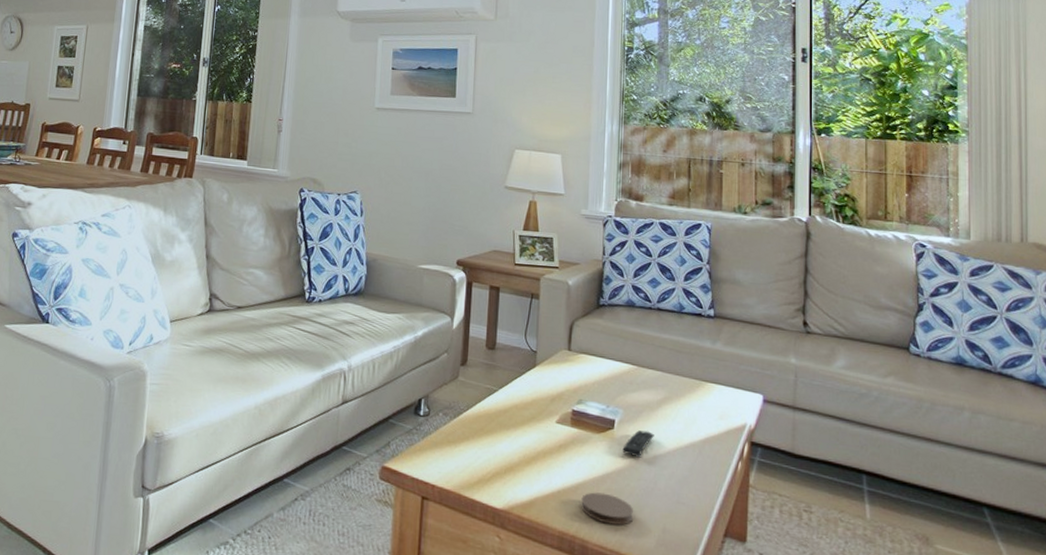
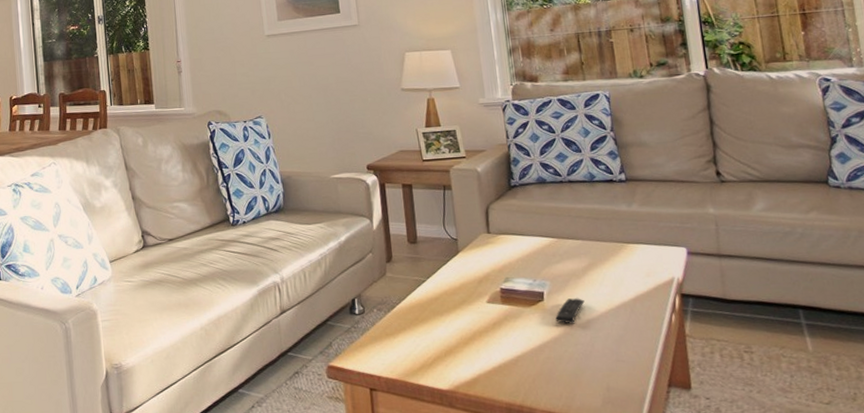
coaster: present [581,492,634,525] -> none [522,362,577,390]

